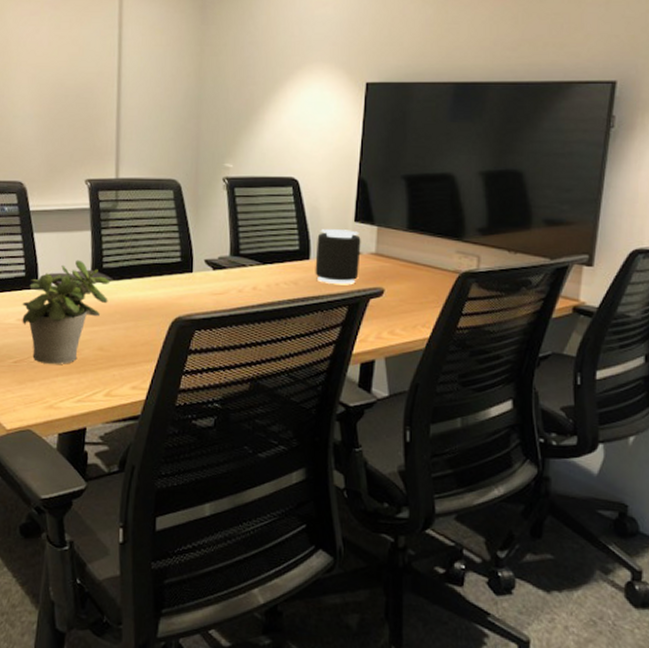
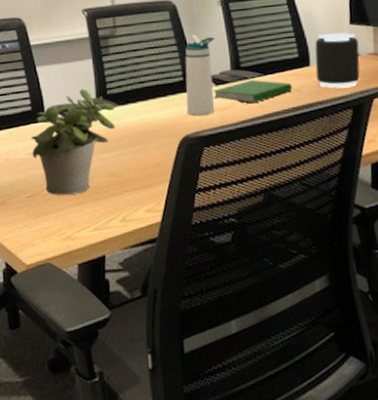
water bottle: none [181,217,217,298] -> present [185,35,215,116]
hardcover book: none [209,267,290,290] -> present [213,79,293,103]

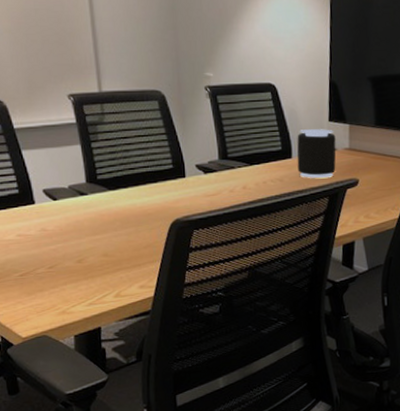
potted plant: present [31,89,116,195] -> none [20,173,107,274]
water bottle: present [185,35,215,116] -> none [174,125,204,201]
hardcover book: present [213,79,293,103] -> none [201,169,276,190]

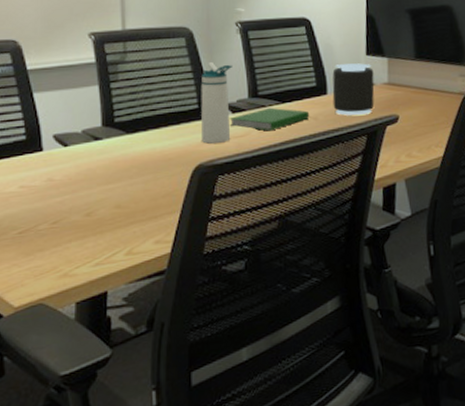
water bottle: none [174,125,204,201] -> present [200,62,233,144]
hardcover book: none [201,169,276,190] -> present [229,107,310,130]

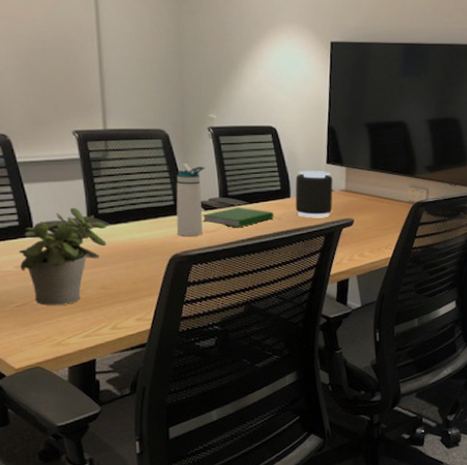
potted plant: none [24,116,124,230] -> present [18,207,107,305]

